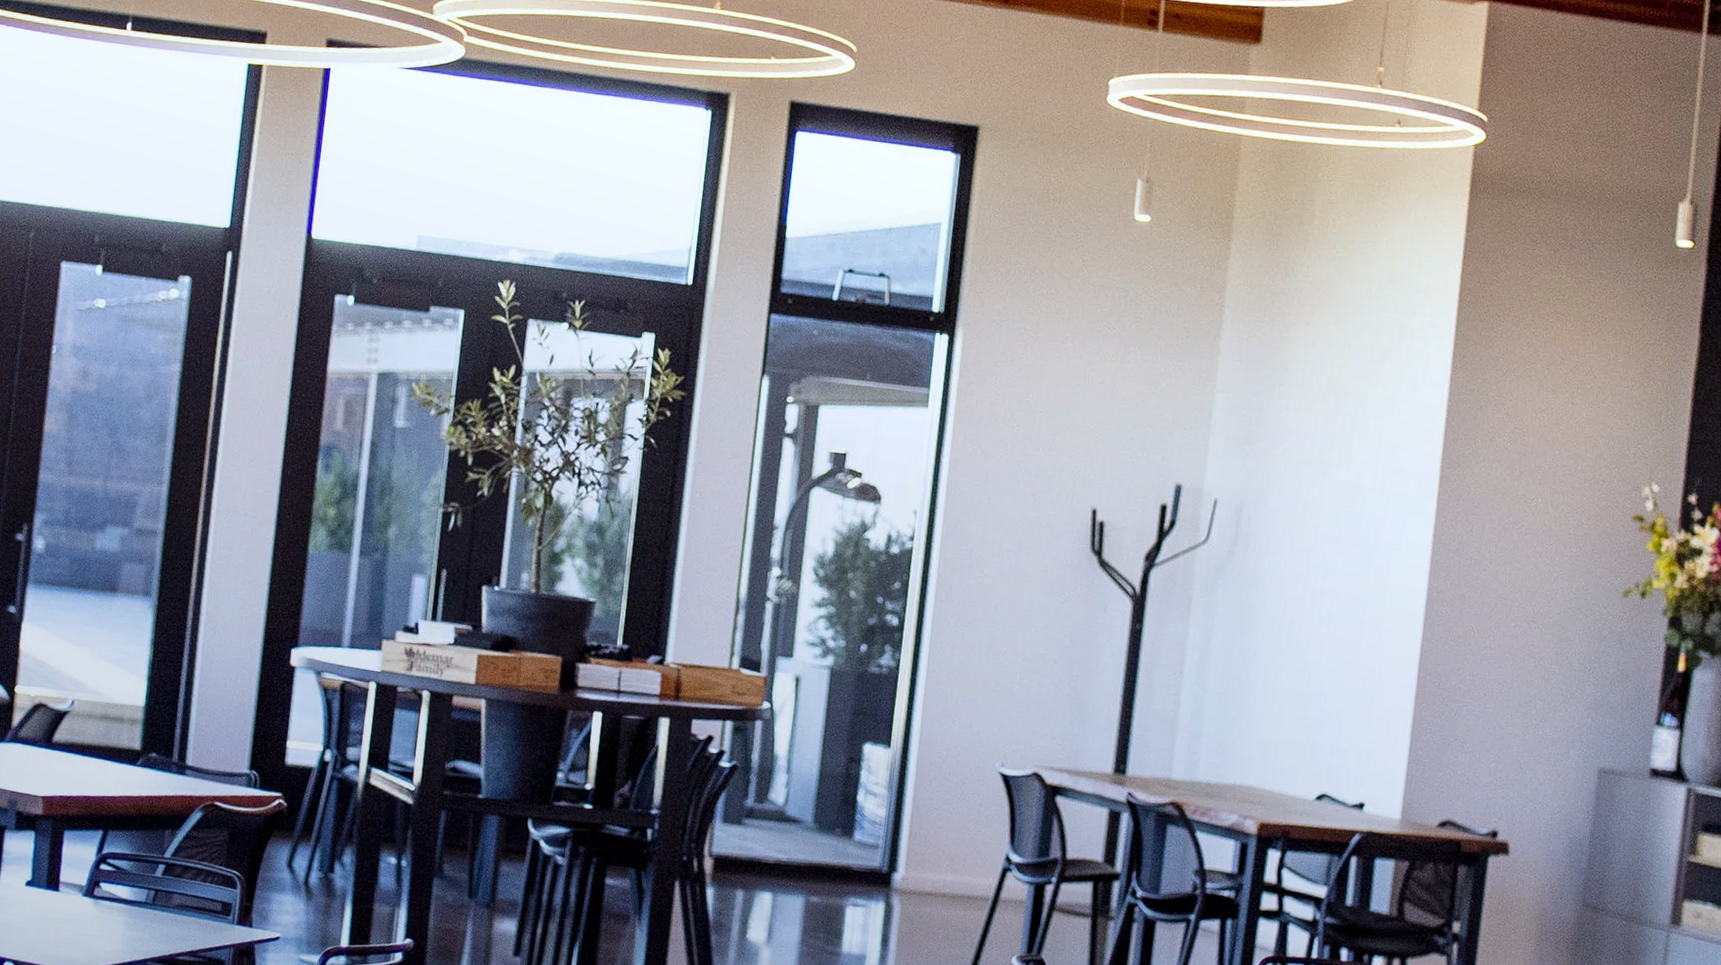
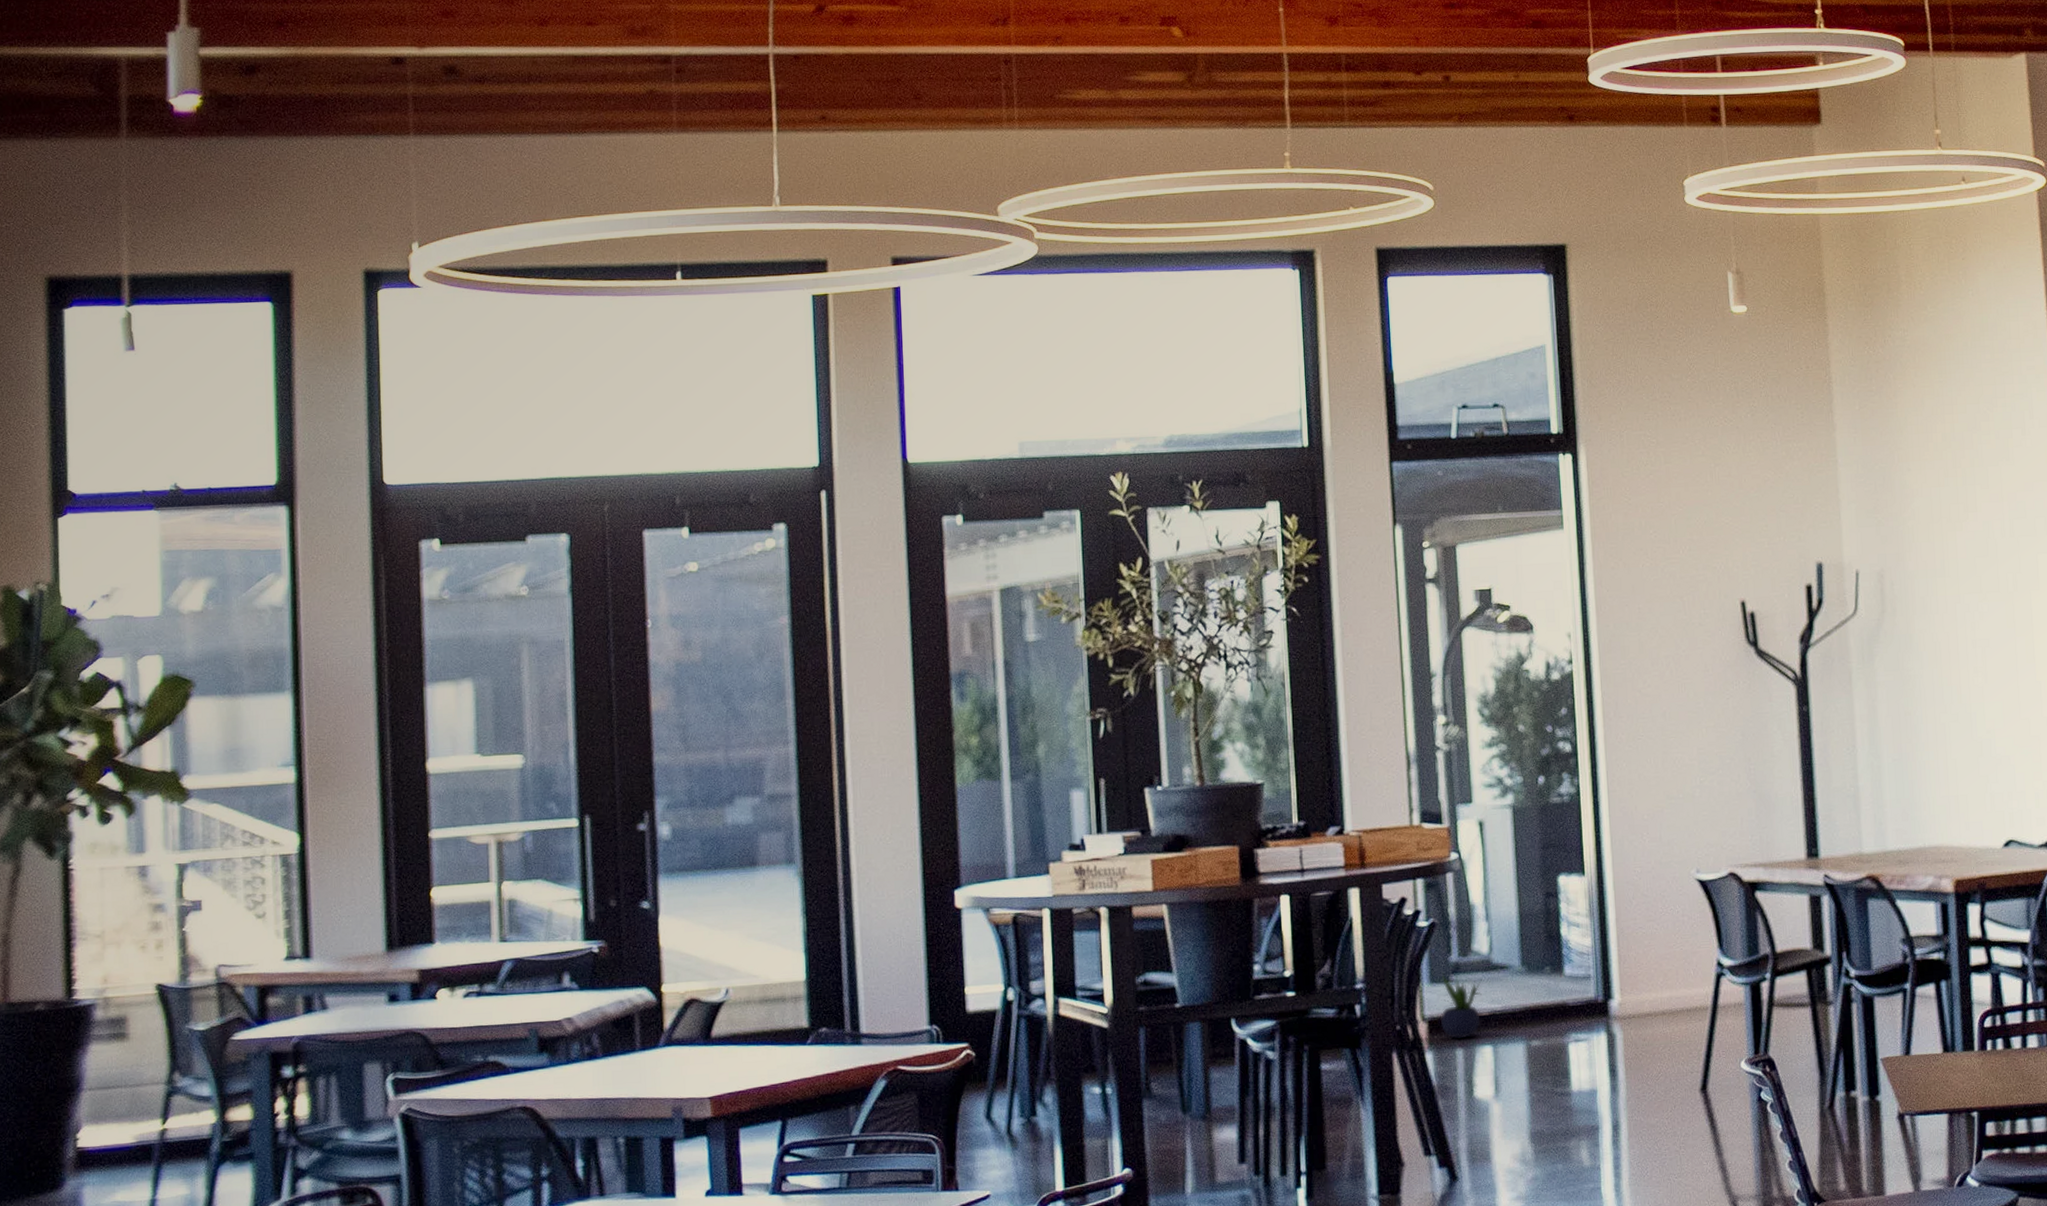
potted plant: none [725,815,773,882] -> present [1440,973,1482,1040]

